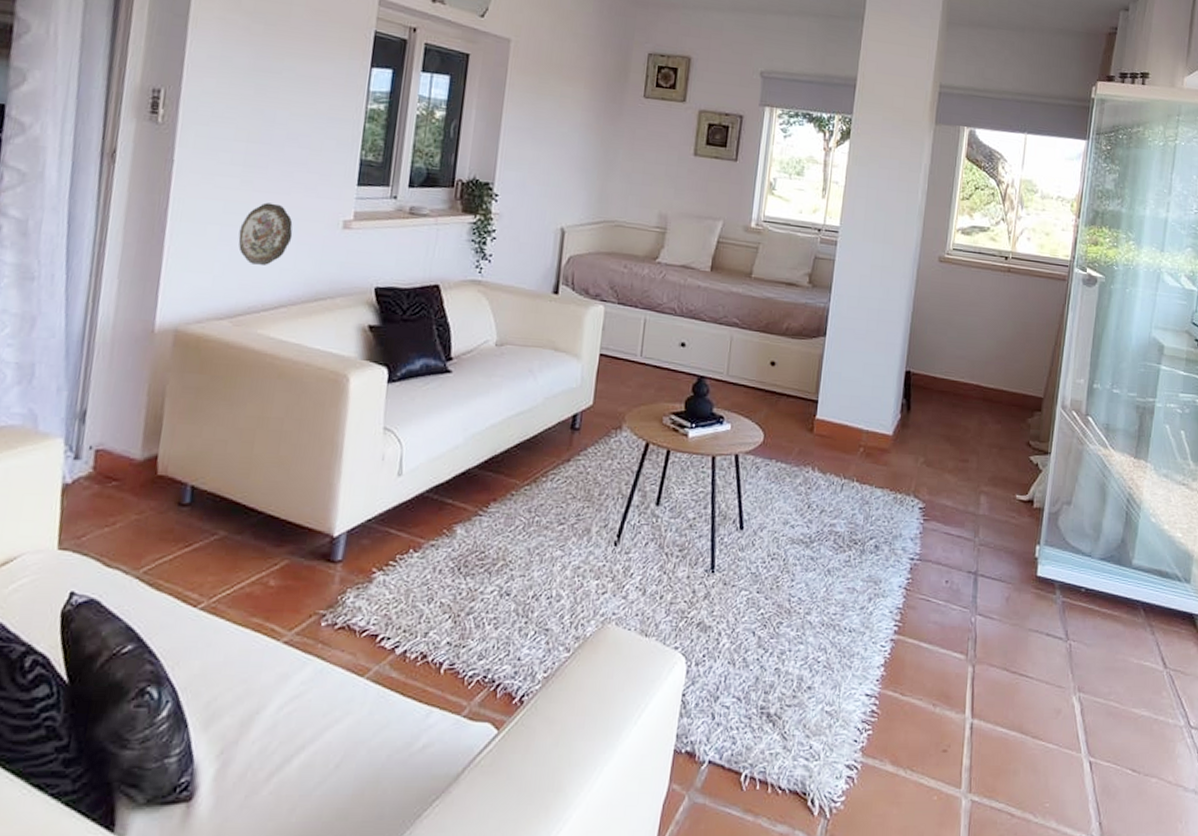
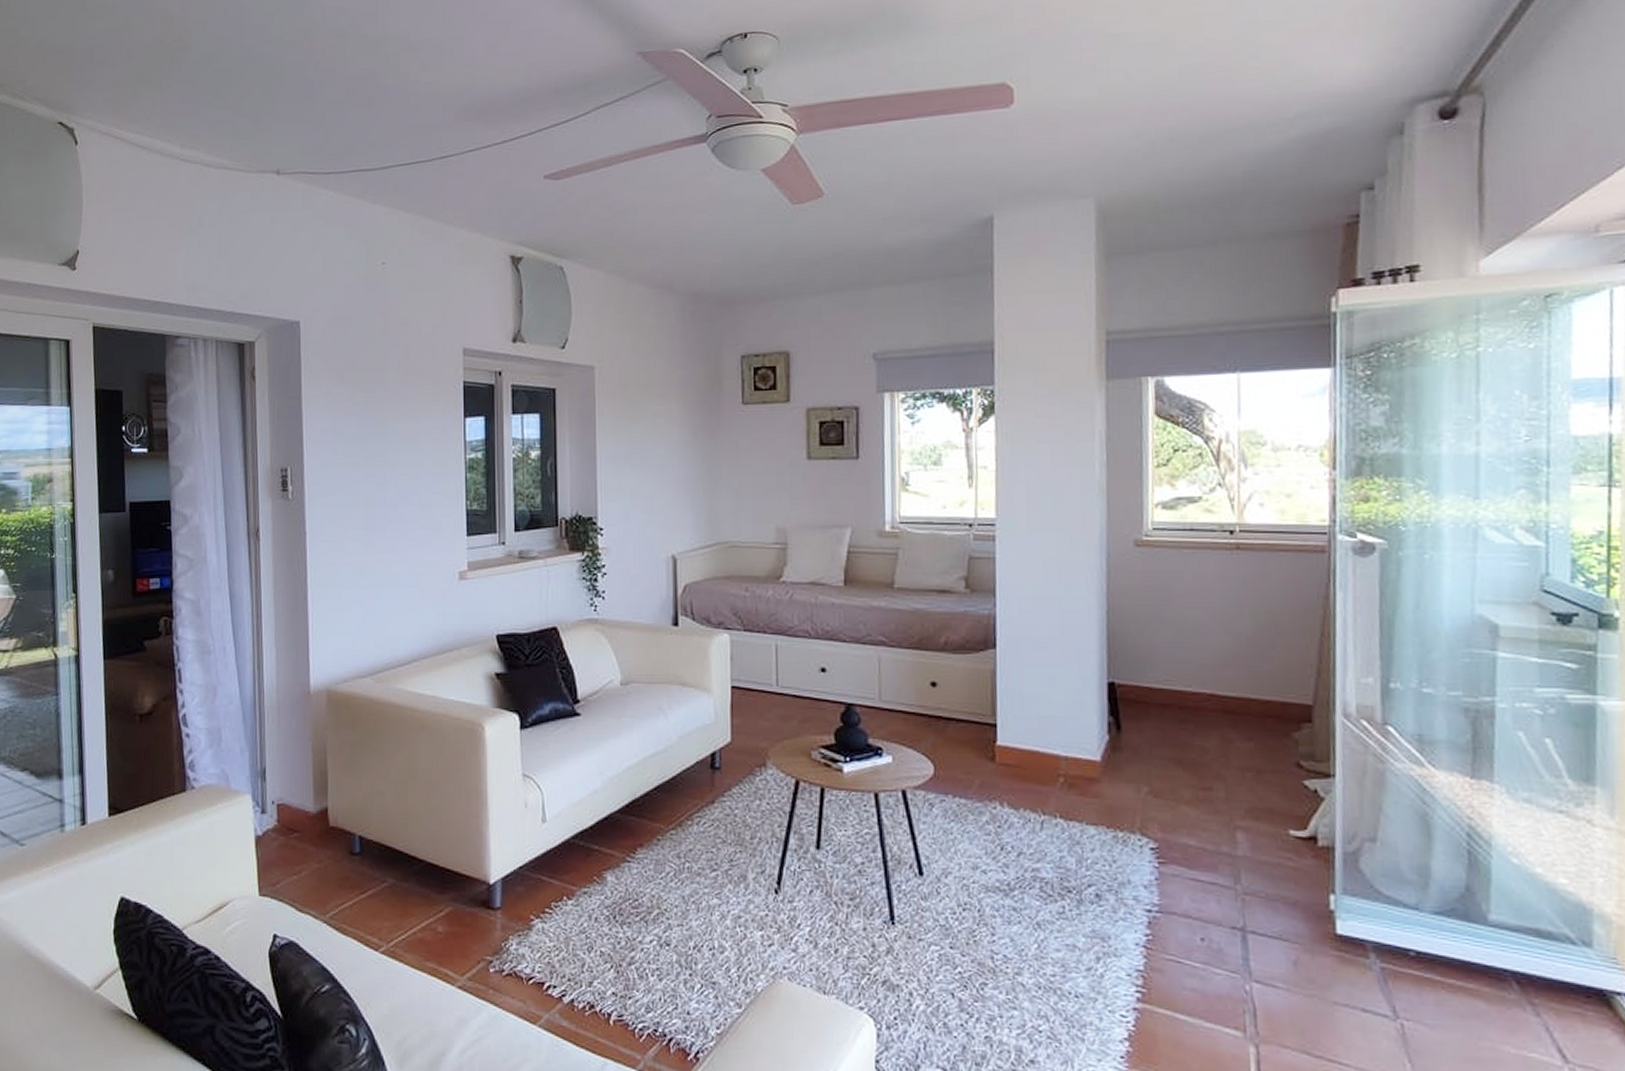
decorative plate: present [238,202,293,265] -> none [369,562,415,622]

